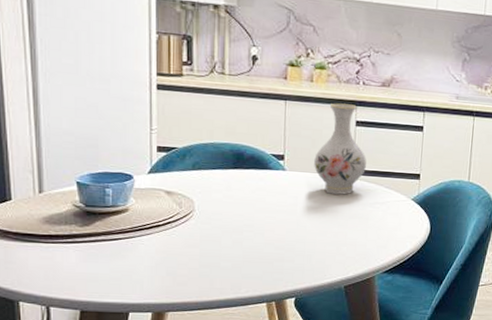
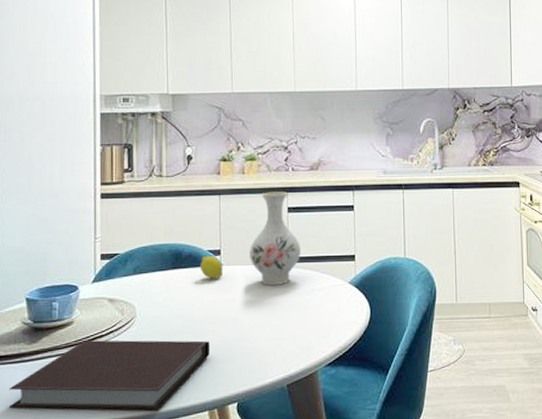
notebook: none [61,228,271,298] -> present [8,340,211,410]
fruit: none [262,160,286,183] -> present [200,256,223,279]

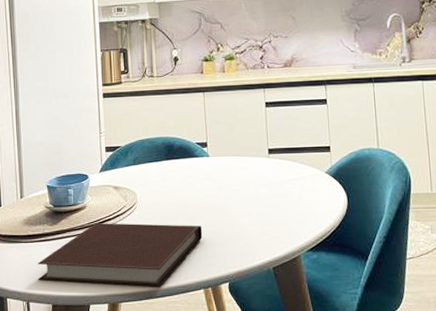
fruit: present [200,256,223,279] -> none [189,148,210,169]
vase: present [250,191,300,285] -> none [233,88,279,175]

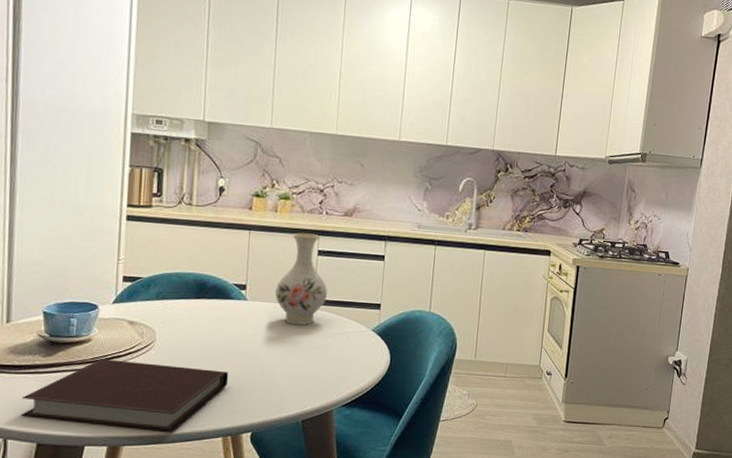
vase: none [233,88,279,175] -> present [275,232,327,325]

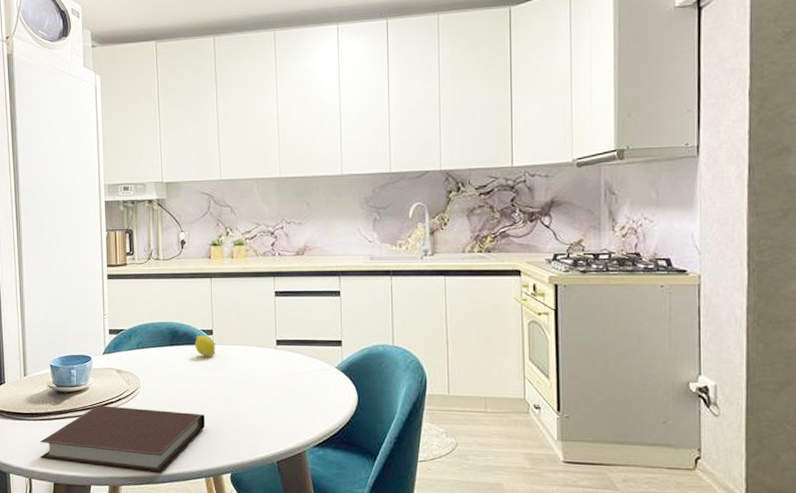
fruit: none [224,289,248,313] -> present [194,335,215,357]
vase: present [275,232,327,325] -> none [240,276,288,366]

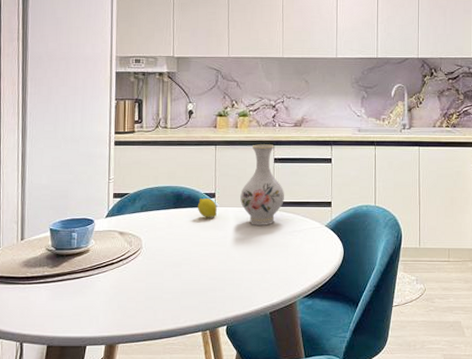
notebook: present [39,405,206,473] -> none [34,267,205,329]
vase: none [240,276,288,366] -> present [240,144,284,225]

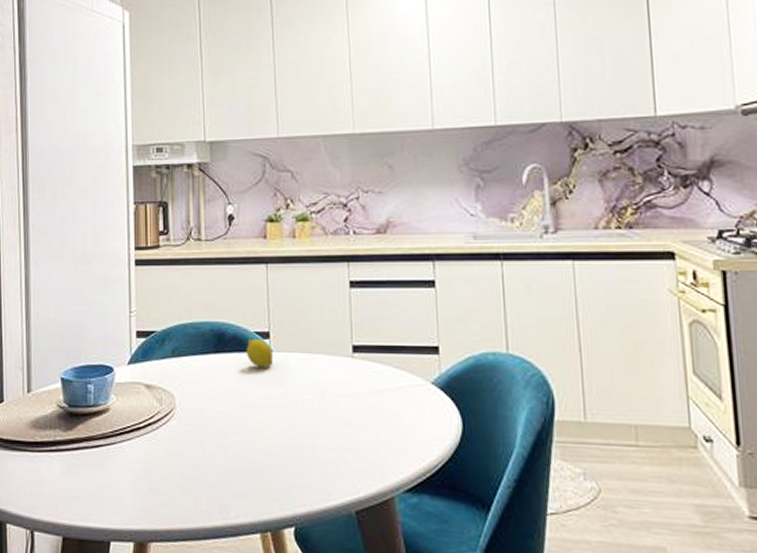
vase: present [240,144,284,225] -> none [304,261,367,381]

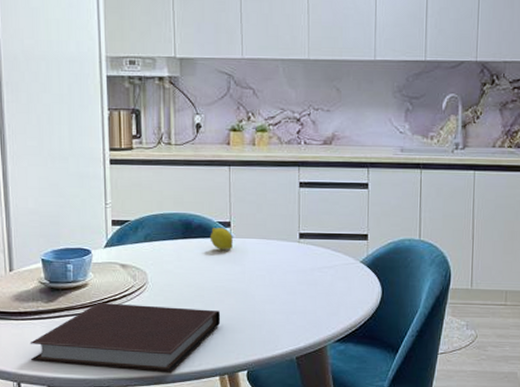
notebook: none [45,432,261,525] -> present [29,303,221,372]

